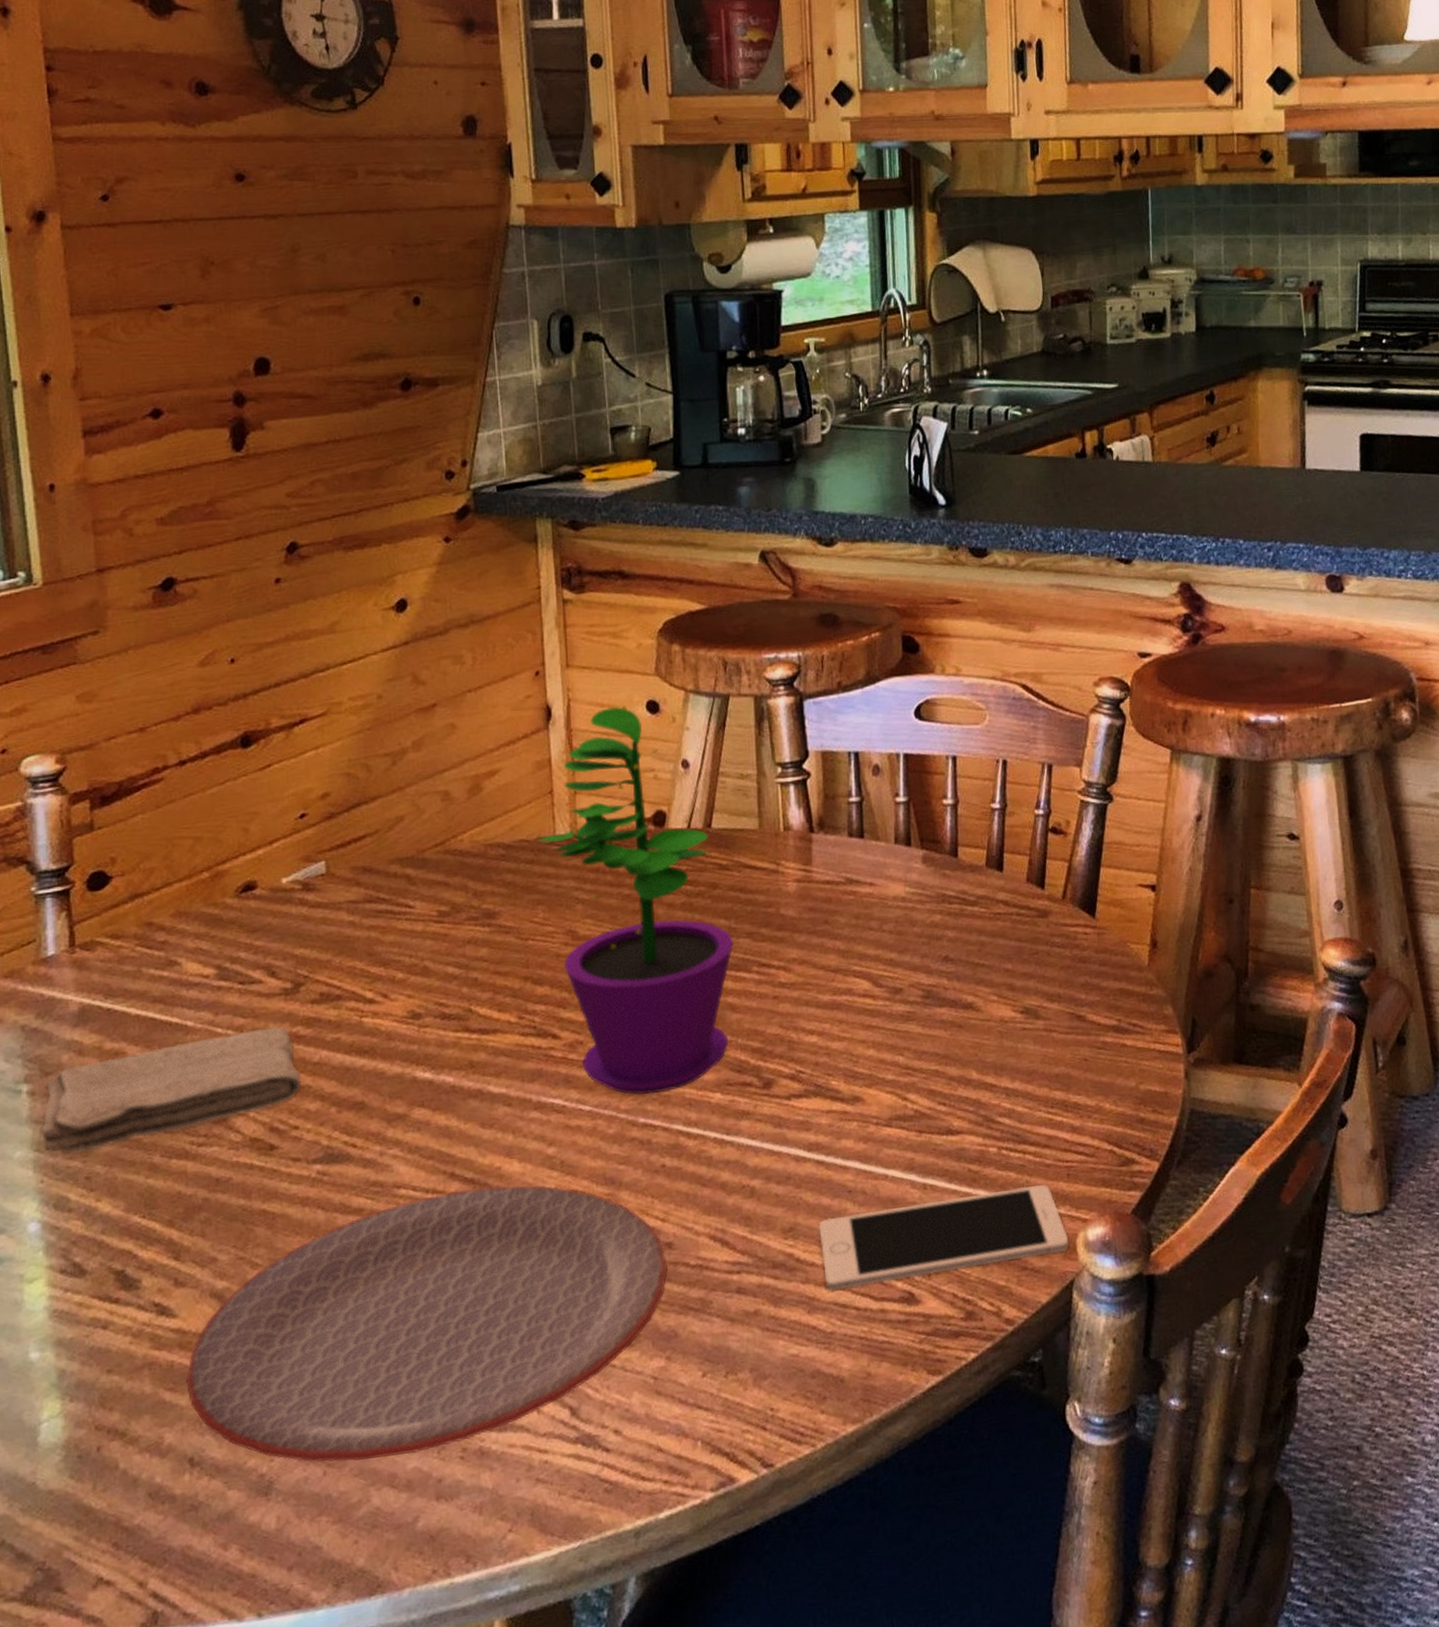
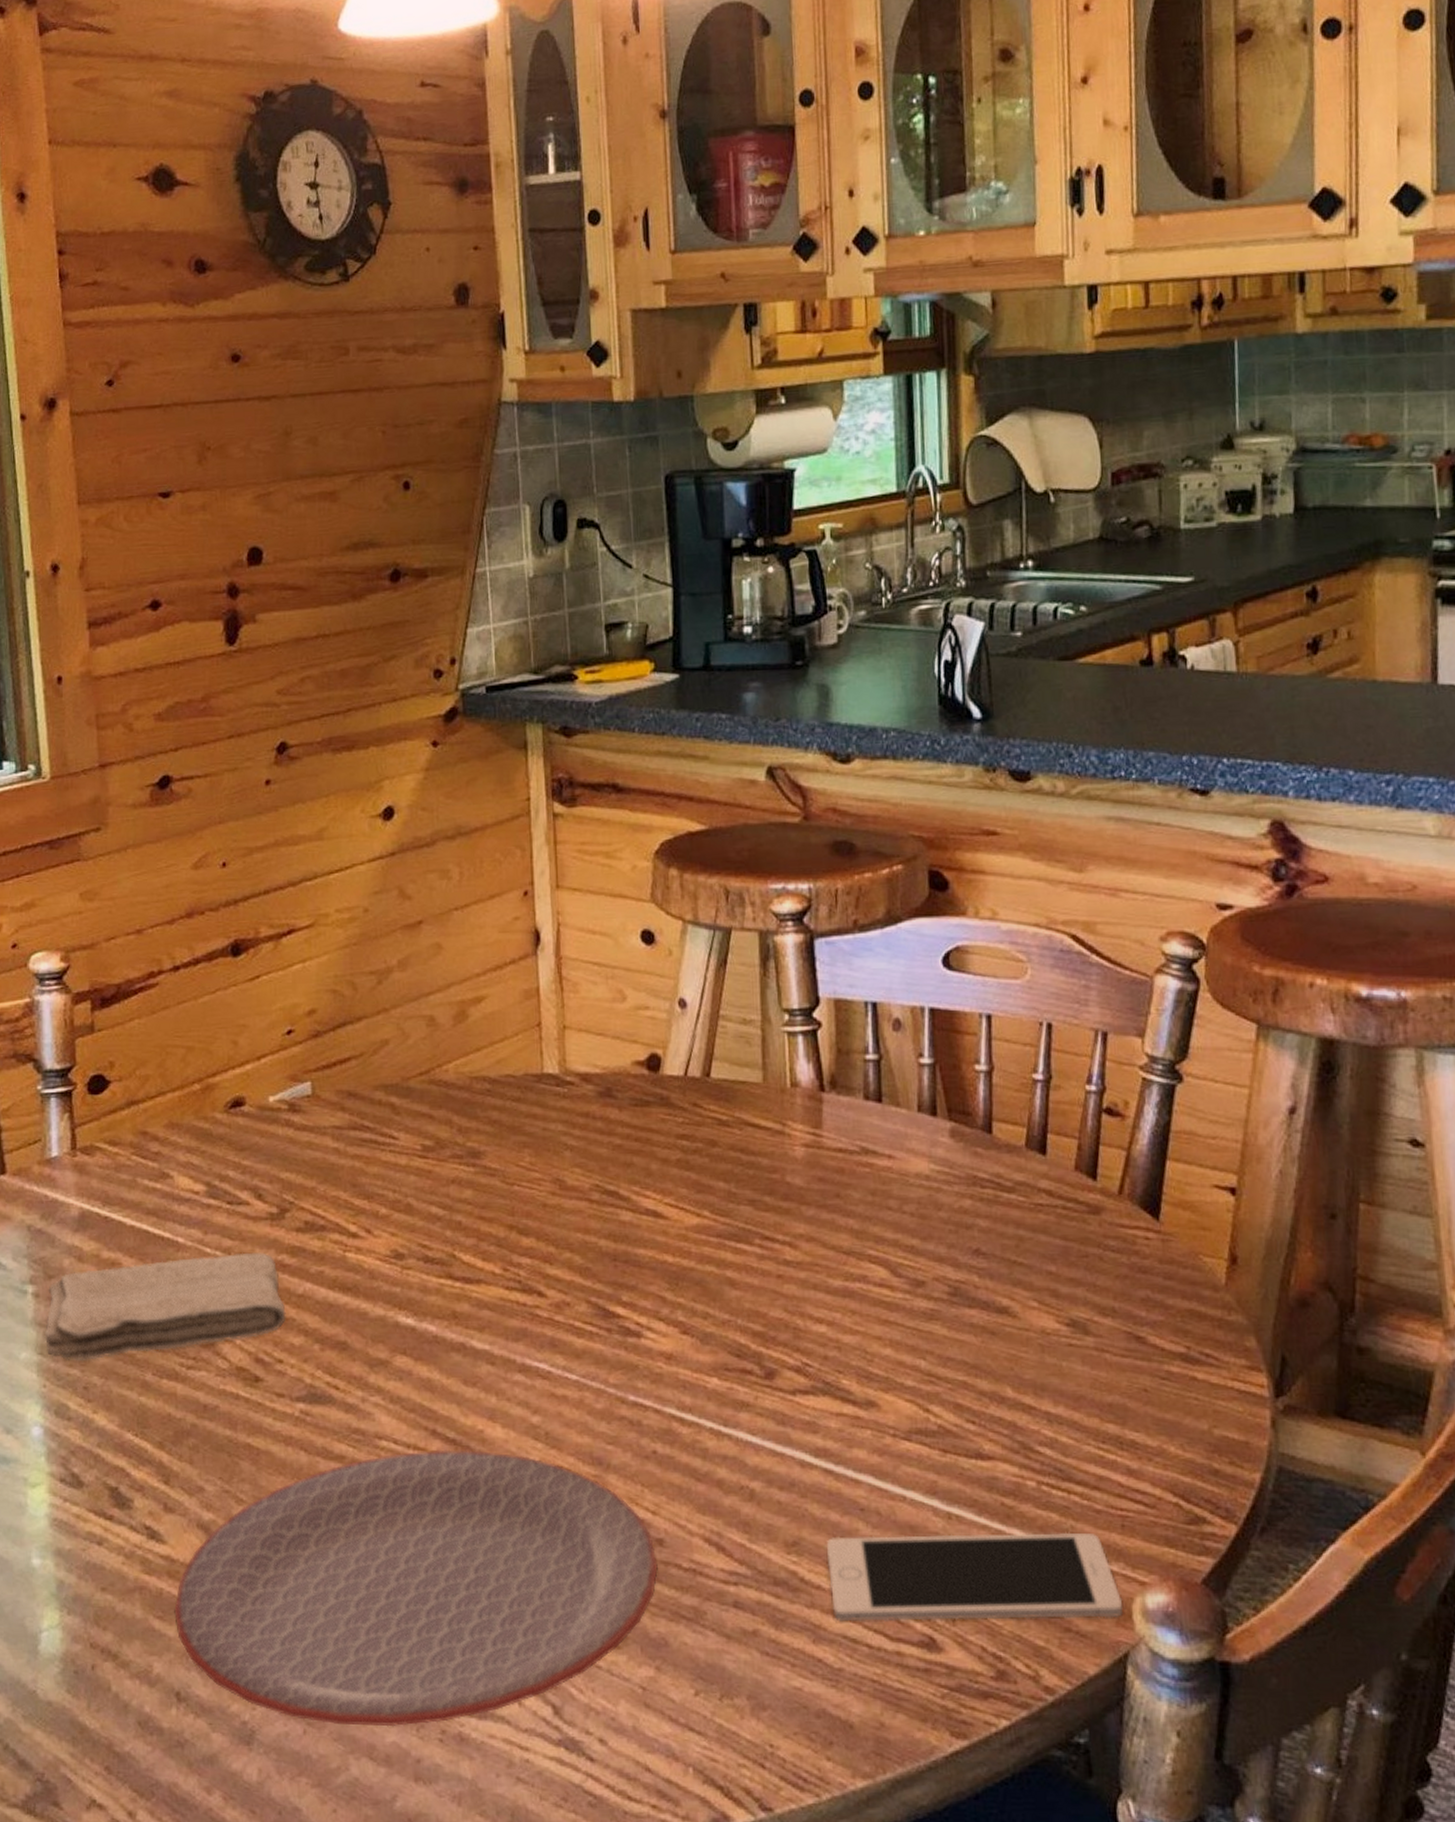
flower pot: present [537,705,734,1096] -> none [524,934,734,1370]

